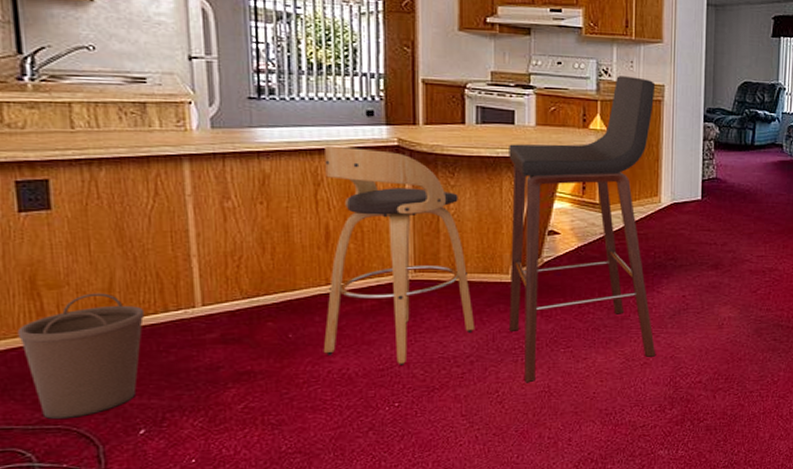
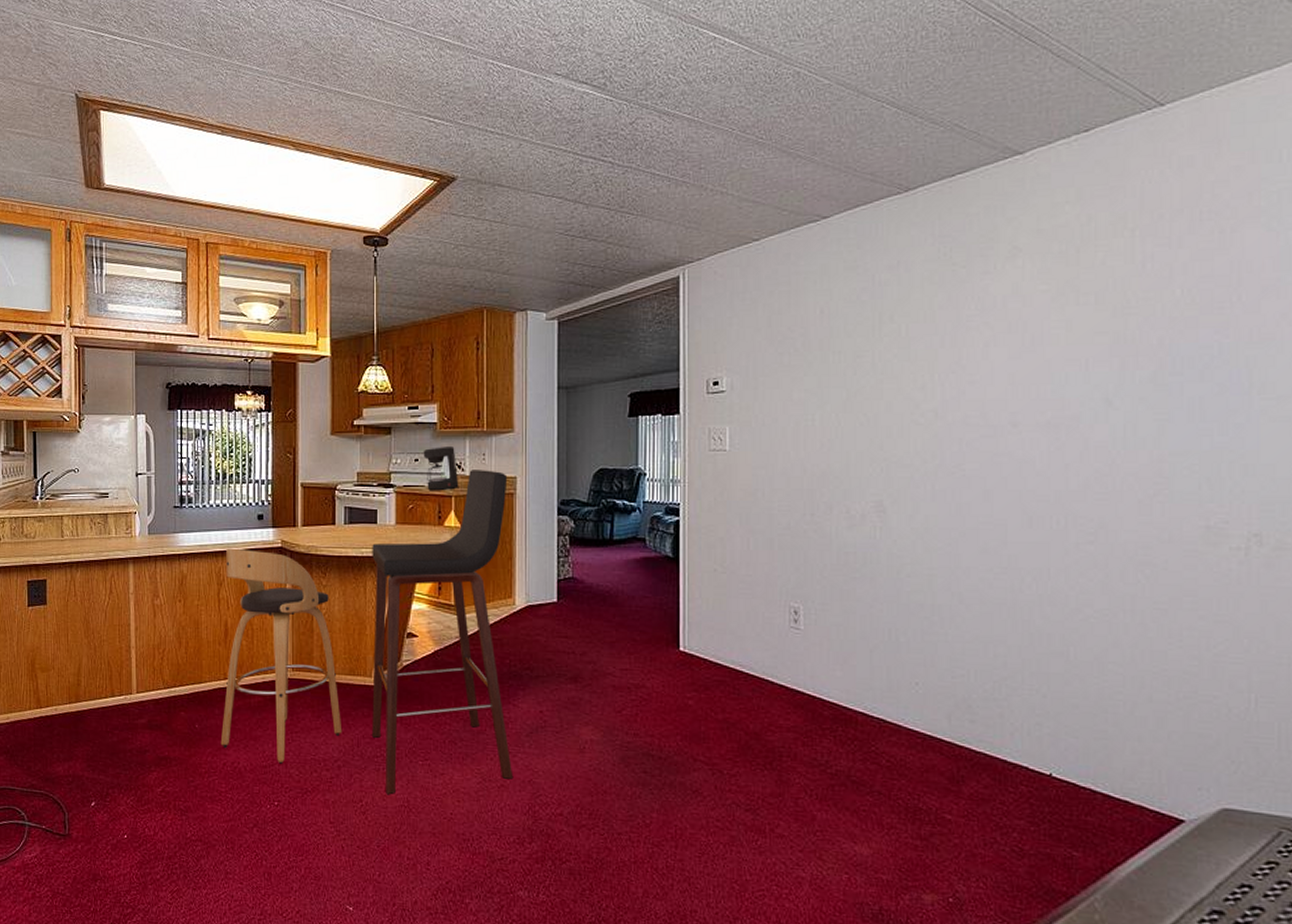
basket: present [17,293,145,420] -> none [22,677,99,786]
coffee maker: none [566,51,606,95] -> present [423,447,459,491]

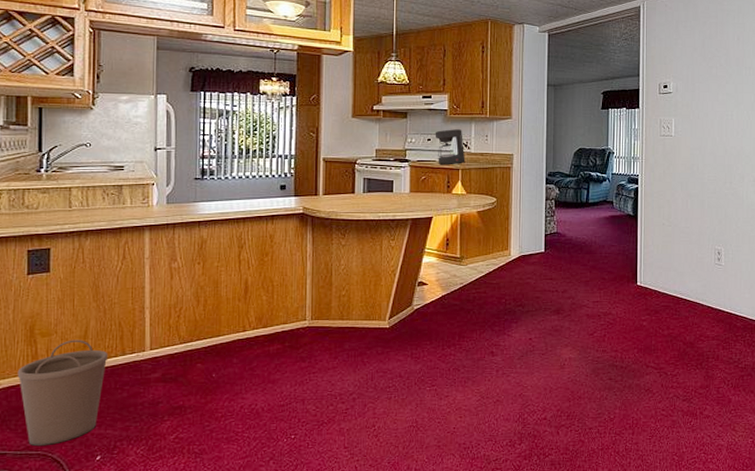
basket: none [22,677,99,786] -> present [17,340,109,447]
bar stool: present [220,548,343,764] -> none [238,215,358,402]
bar stool: present [372,470,514,795] -> none [385,148,507,419]

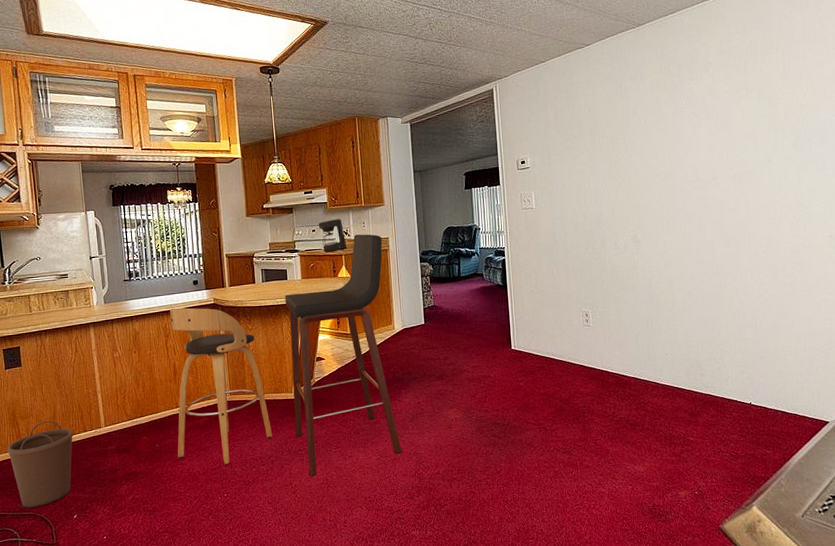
bar stool: none [238,215,358,402] -> present [170,307,273,465]
bar stool: none [385,148,507,419] -> present [285,234,403,477]

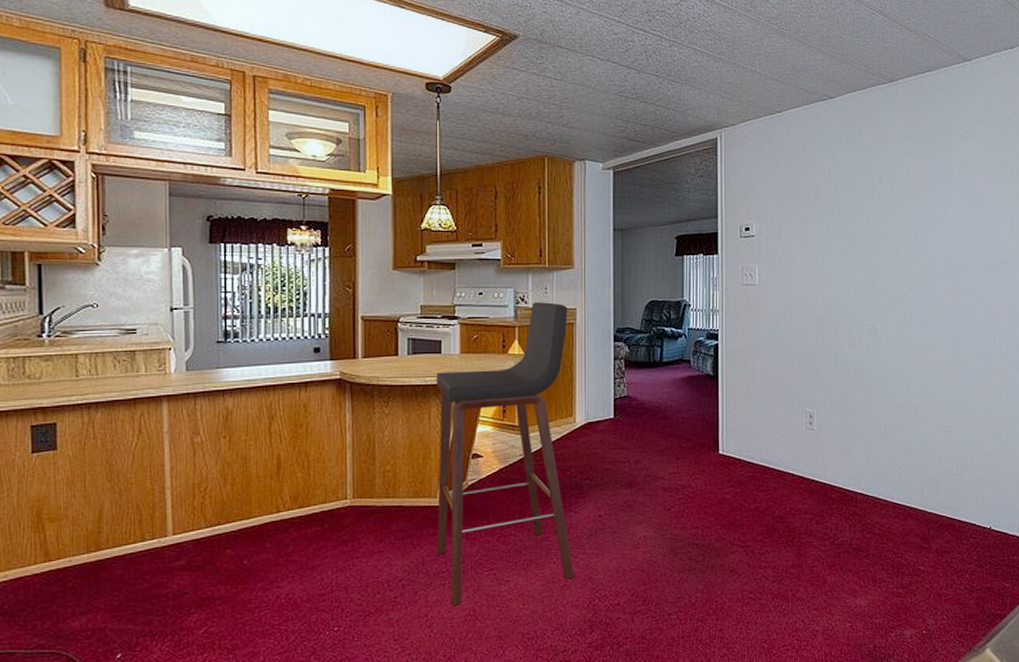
basket: present [7,420,74,509] -> none [24,525,126,645]
bar stool: present [170,307,273,465] -> none [273,381,407,590]
coffee maker: present [318,219,347,253] -> none [487,281,522,322]

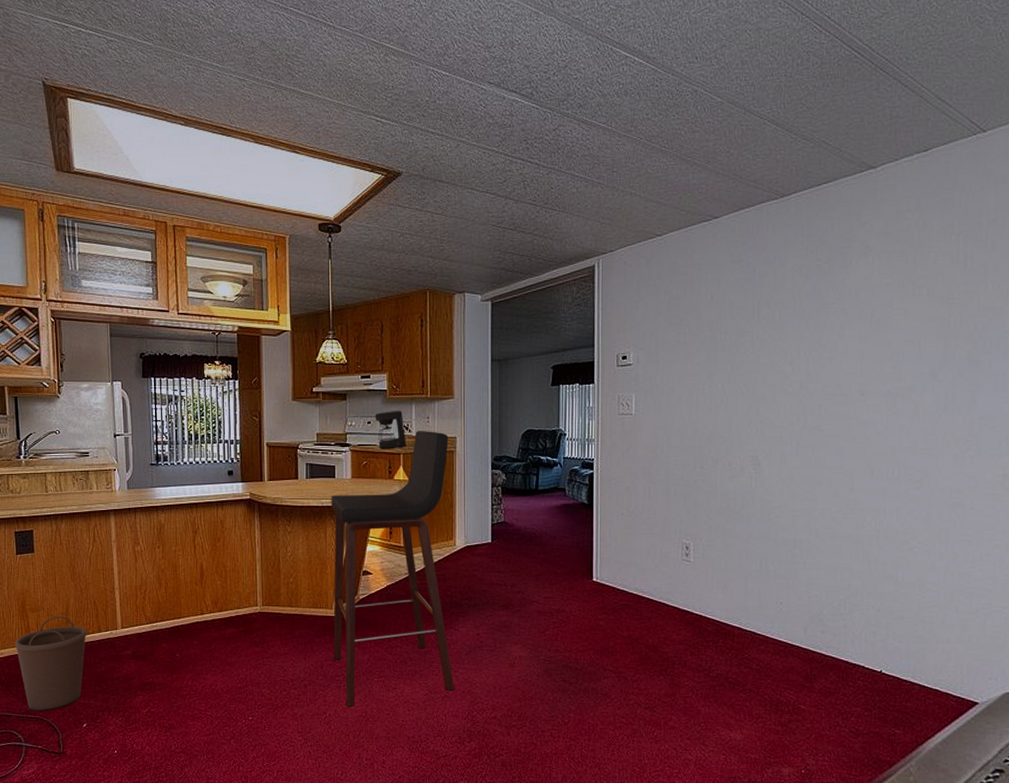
basket: none [24,525,126,645] -> present [14,616,87,712]
coffee maker: none [487,281,522,322] -> present [374,411,407,450]

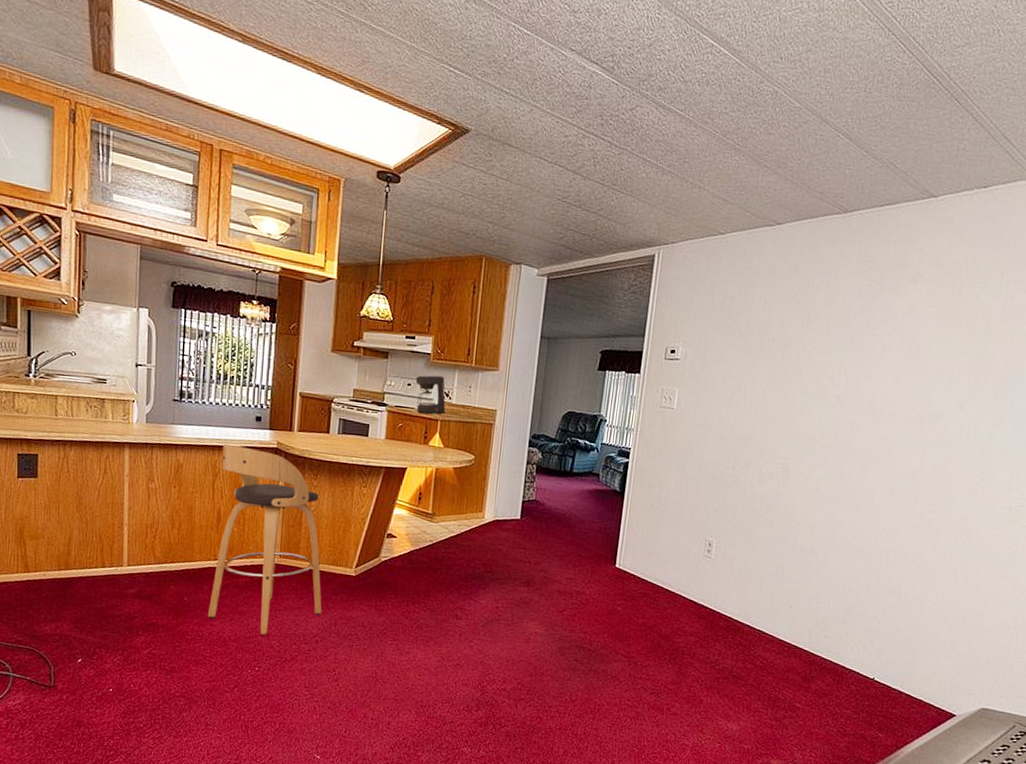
basket: present [14,616,87,712] -> none [9,546,90,643]
bar stool: none [199,500,308,685] -> present [207,443,322,636]
bar stool: present [331,431,455,708] -> none [349,399,489,667]

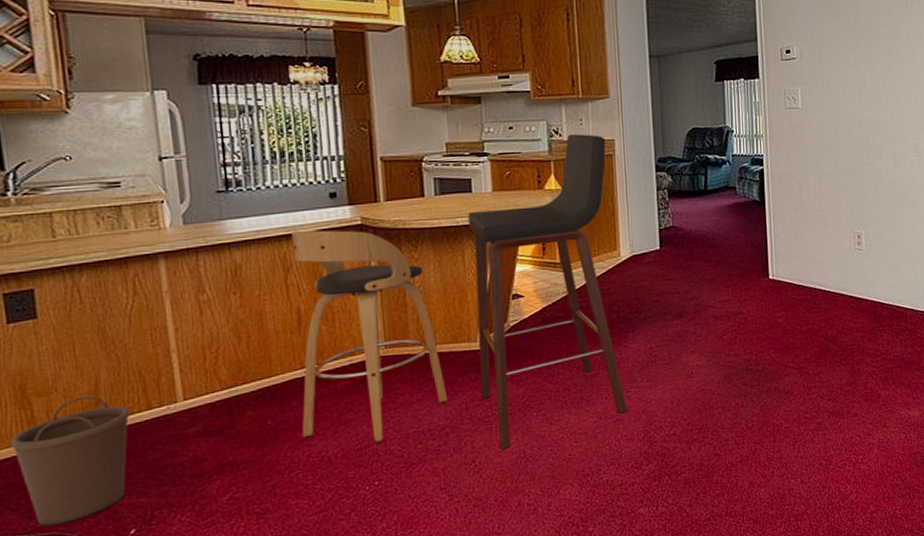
basket: none [9,546,90,643] -> present [10,396,130,527]
bar stool: none [349,399,489,667] -> present [468,134,628,451]
coffee maker: present [415,375,446,415] -> none [517,114,557,157]

